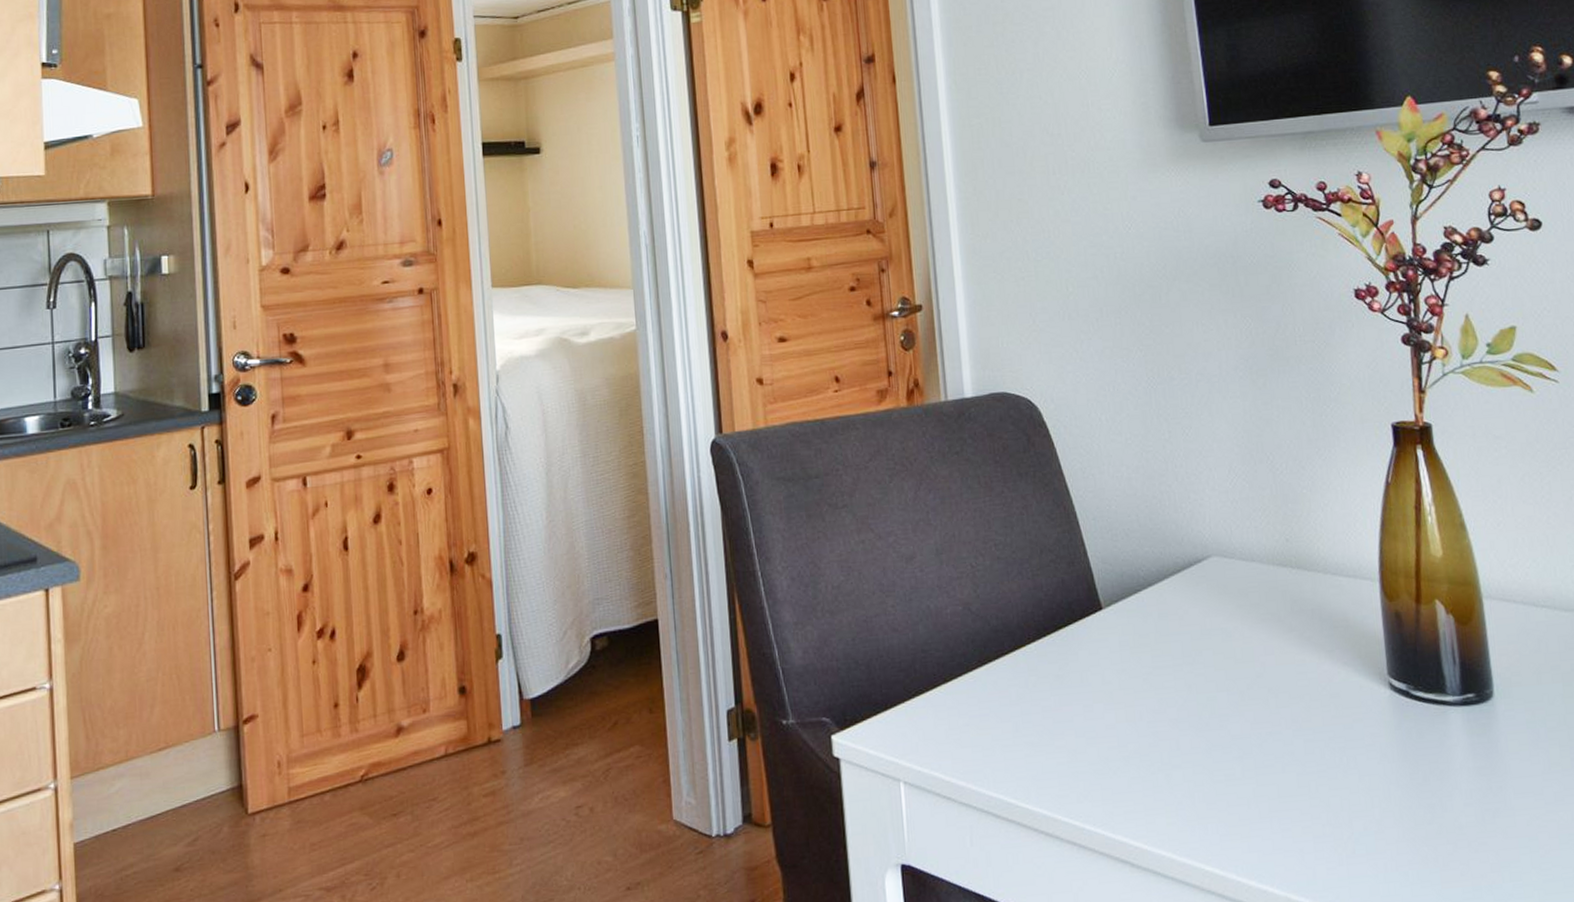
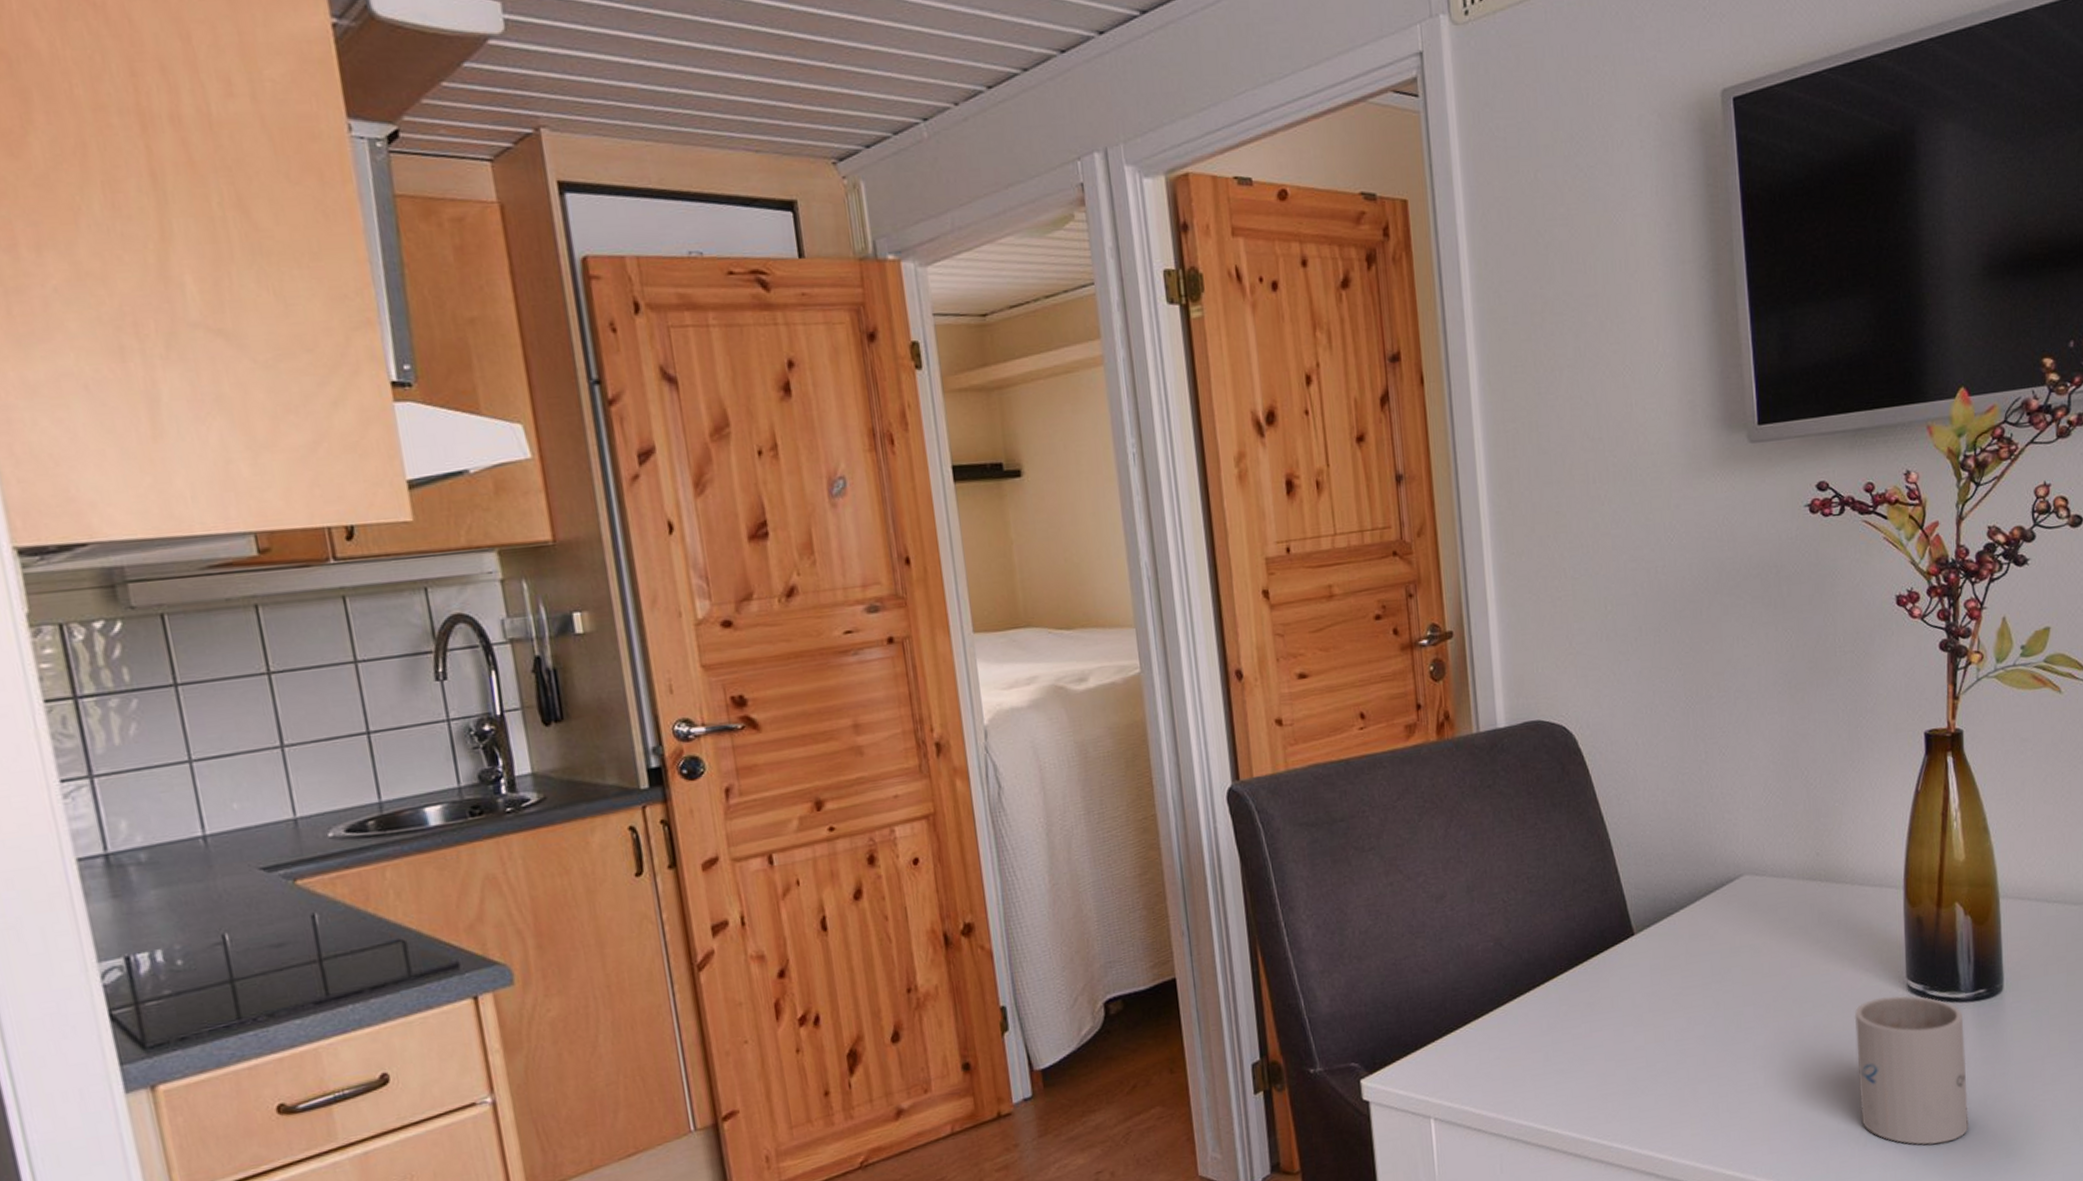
mug: none [1334,693,1466,859] -> present [1854,995,1969,1145]

